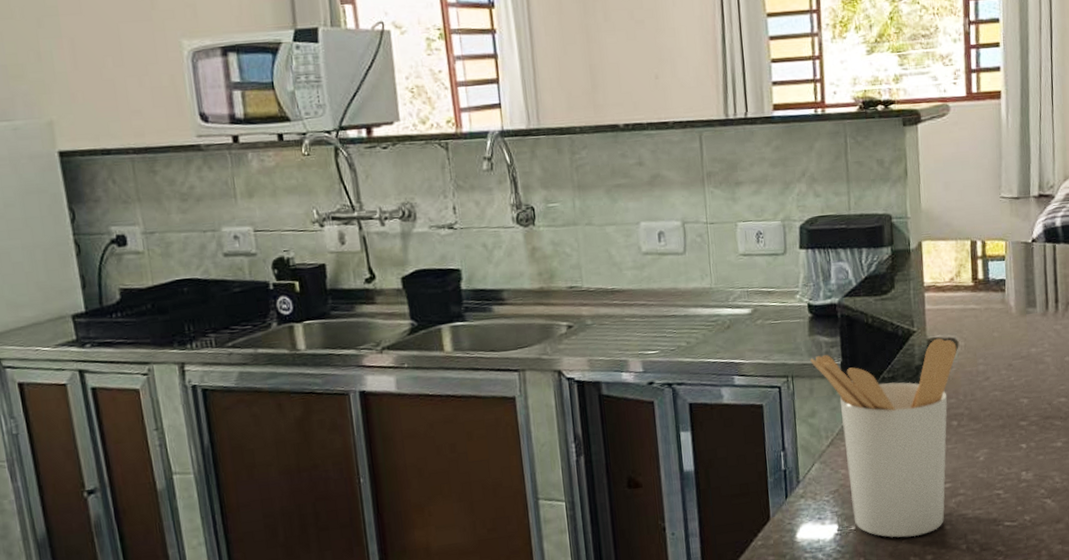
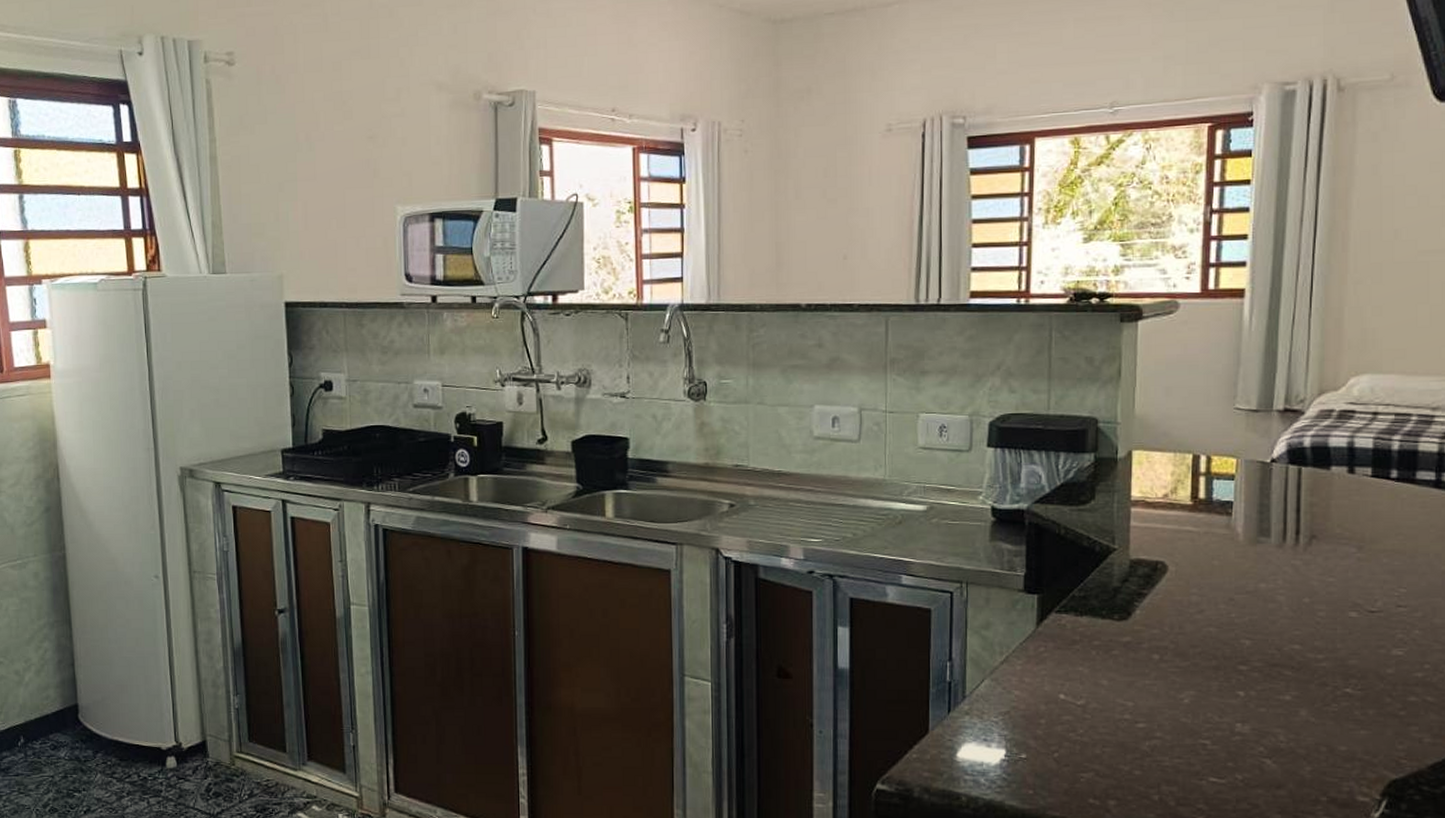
utensil holder: present [810,338,957,538] -> none [989,559,1166,777]

